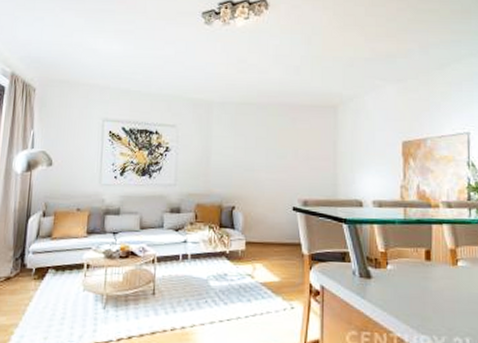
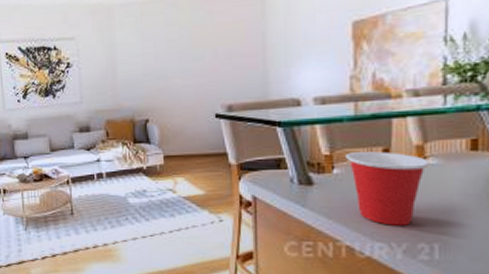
cup: none [396,251,461,320] -> present [344,151,430,226]

